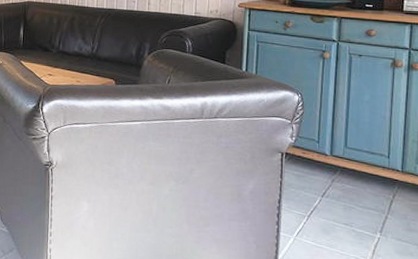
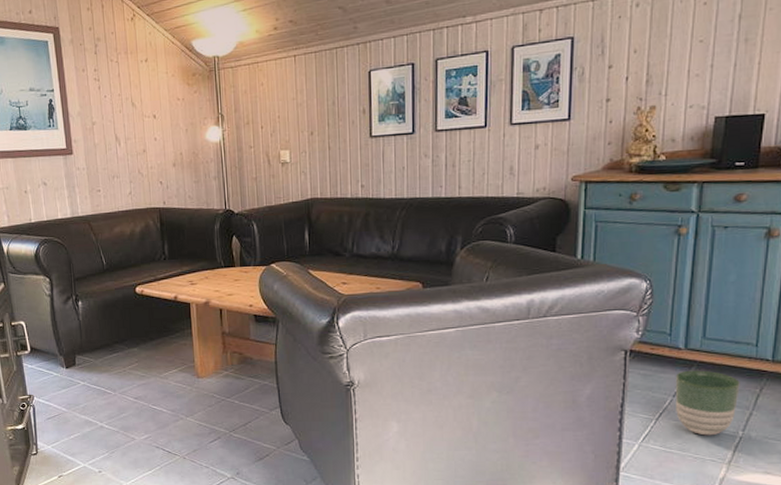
planter: none [323,174,376,235] -> present [675,370,740,436]

